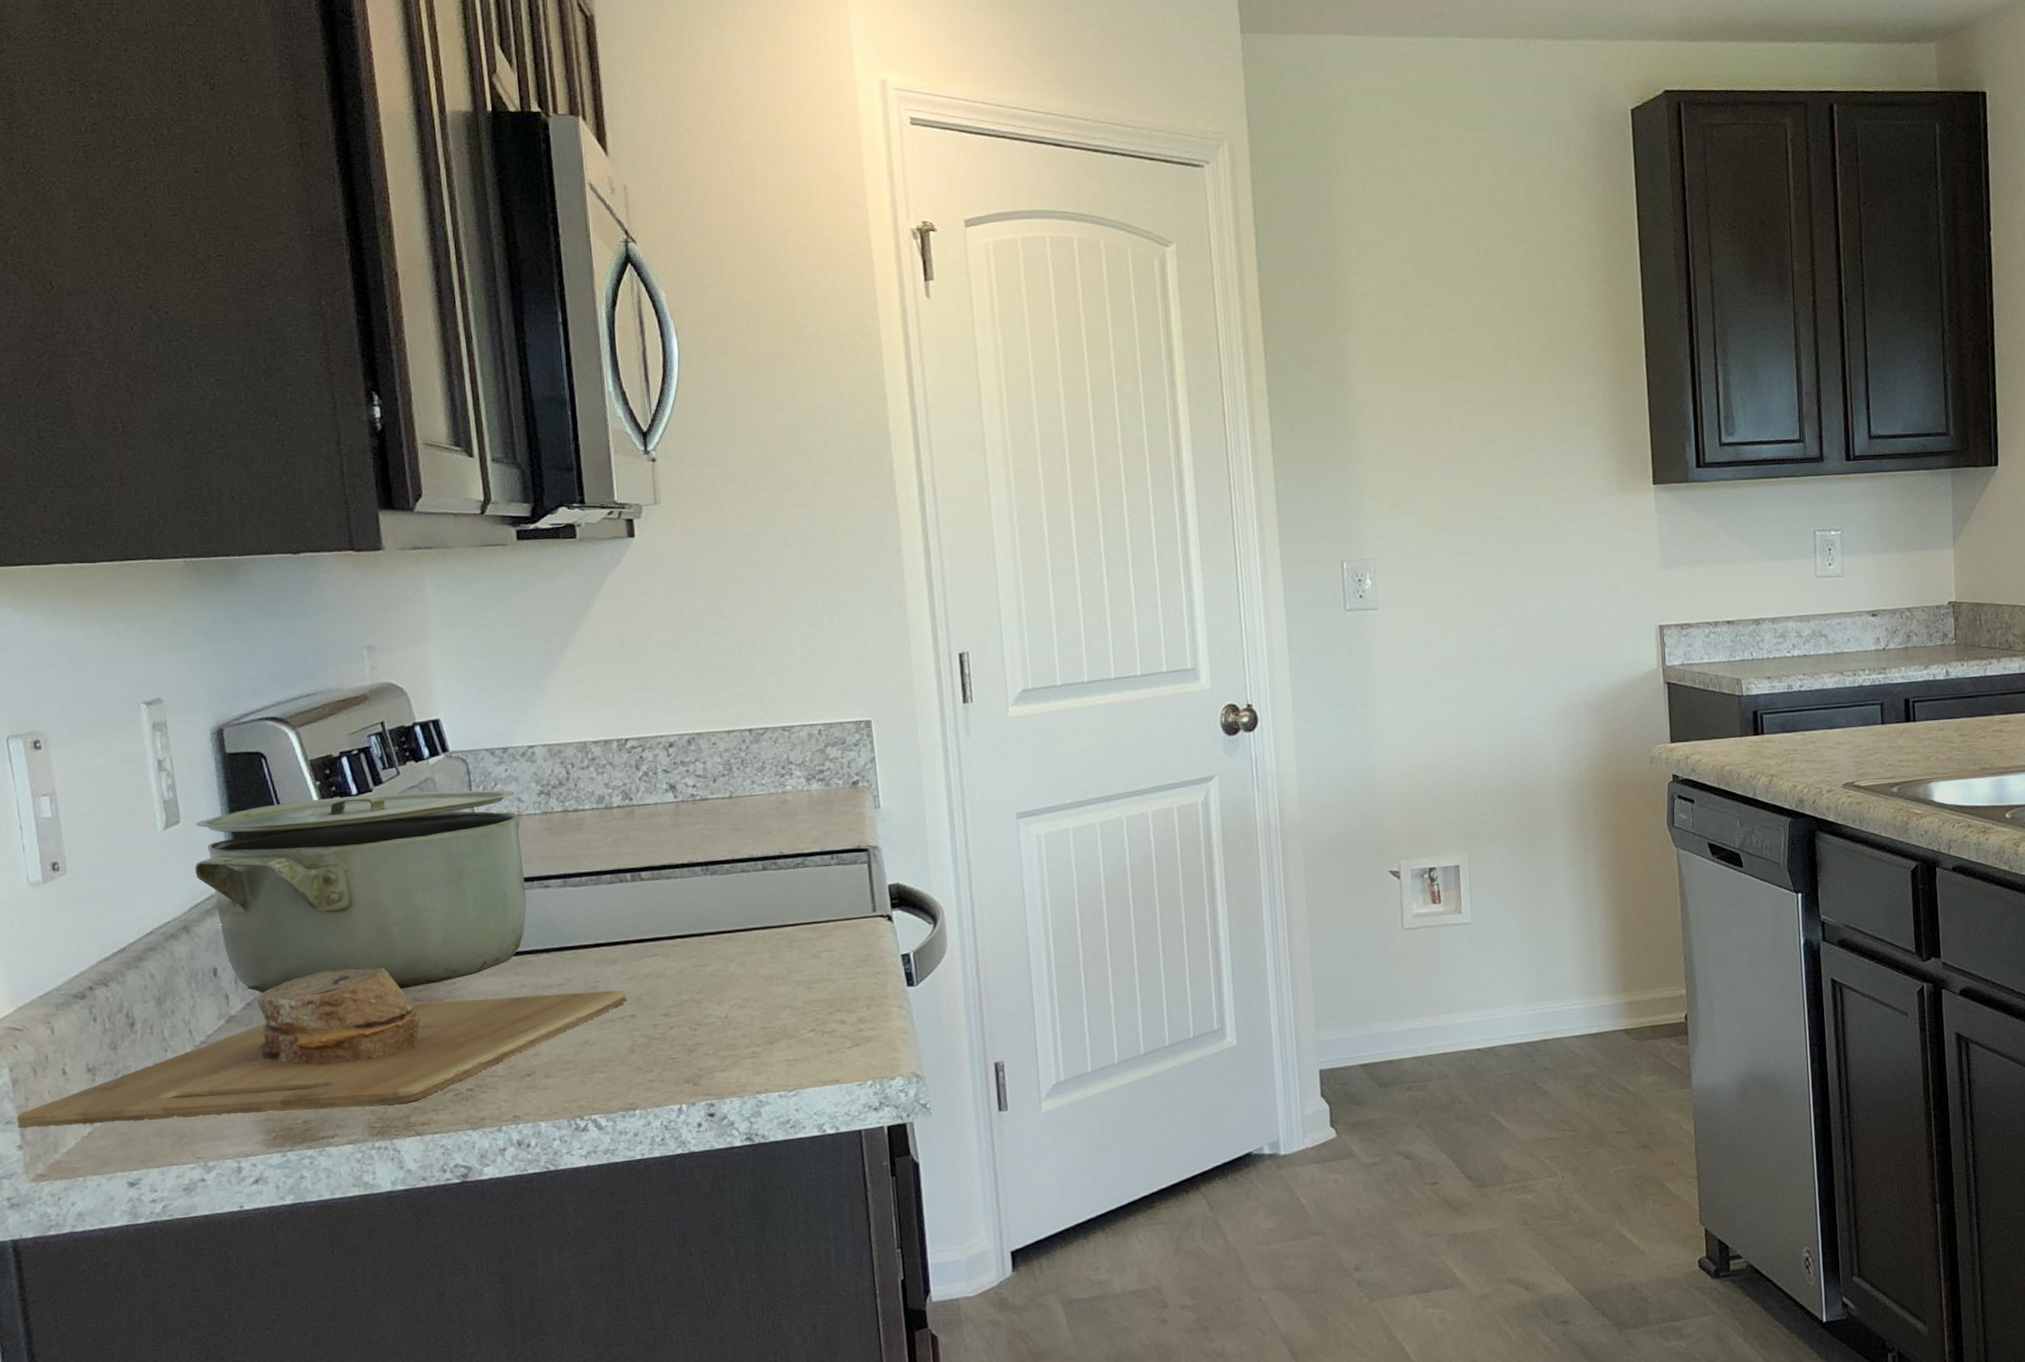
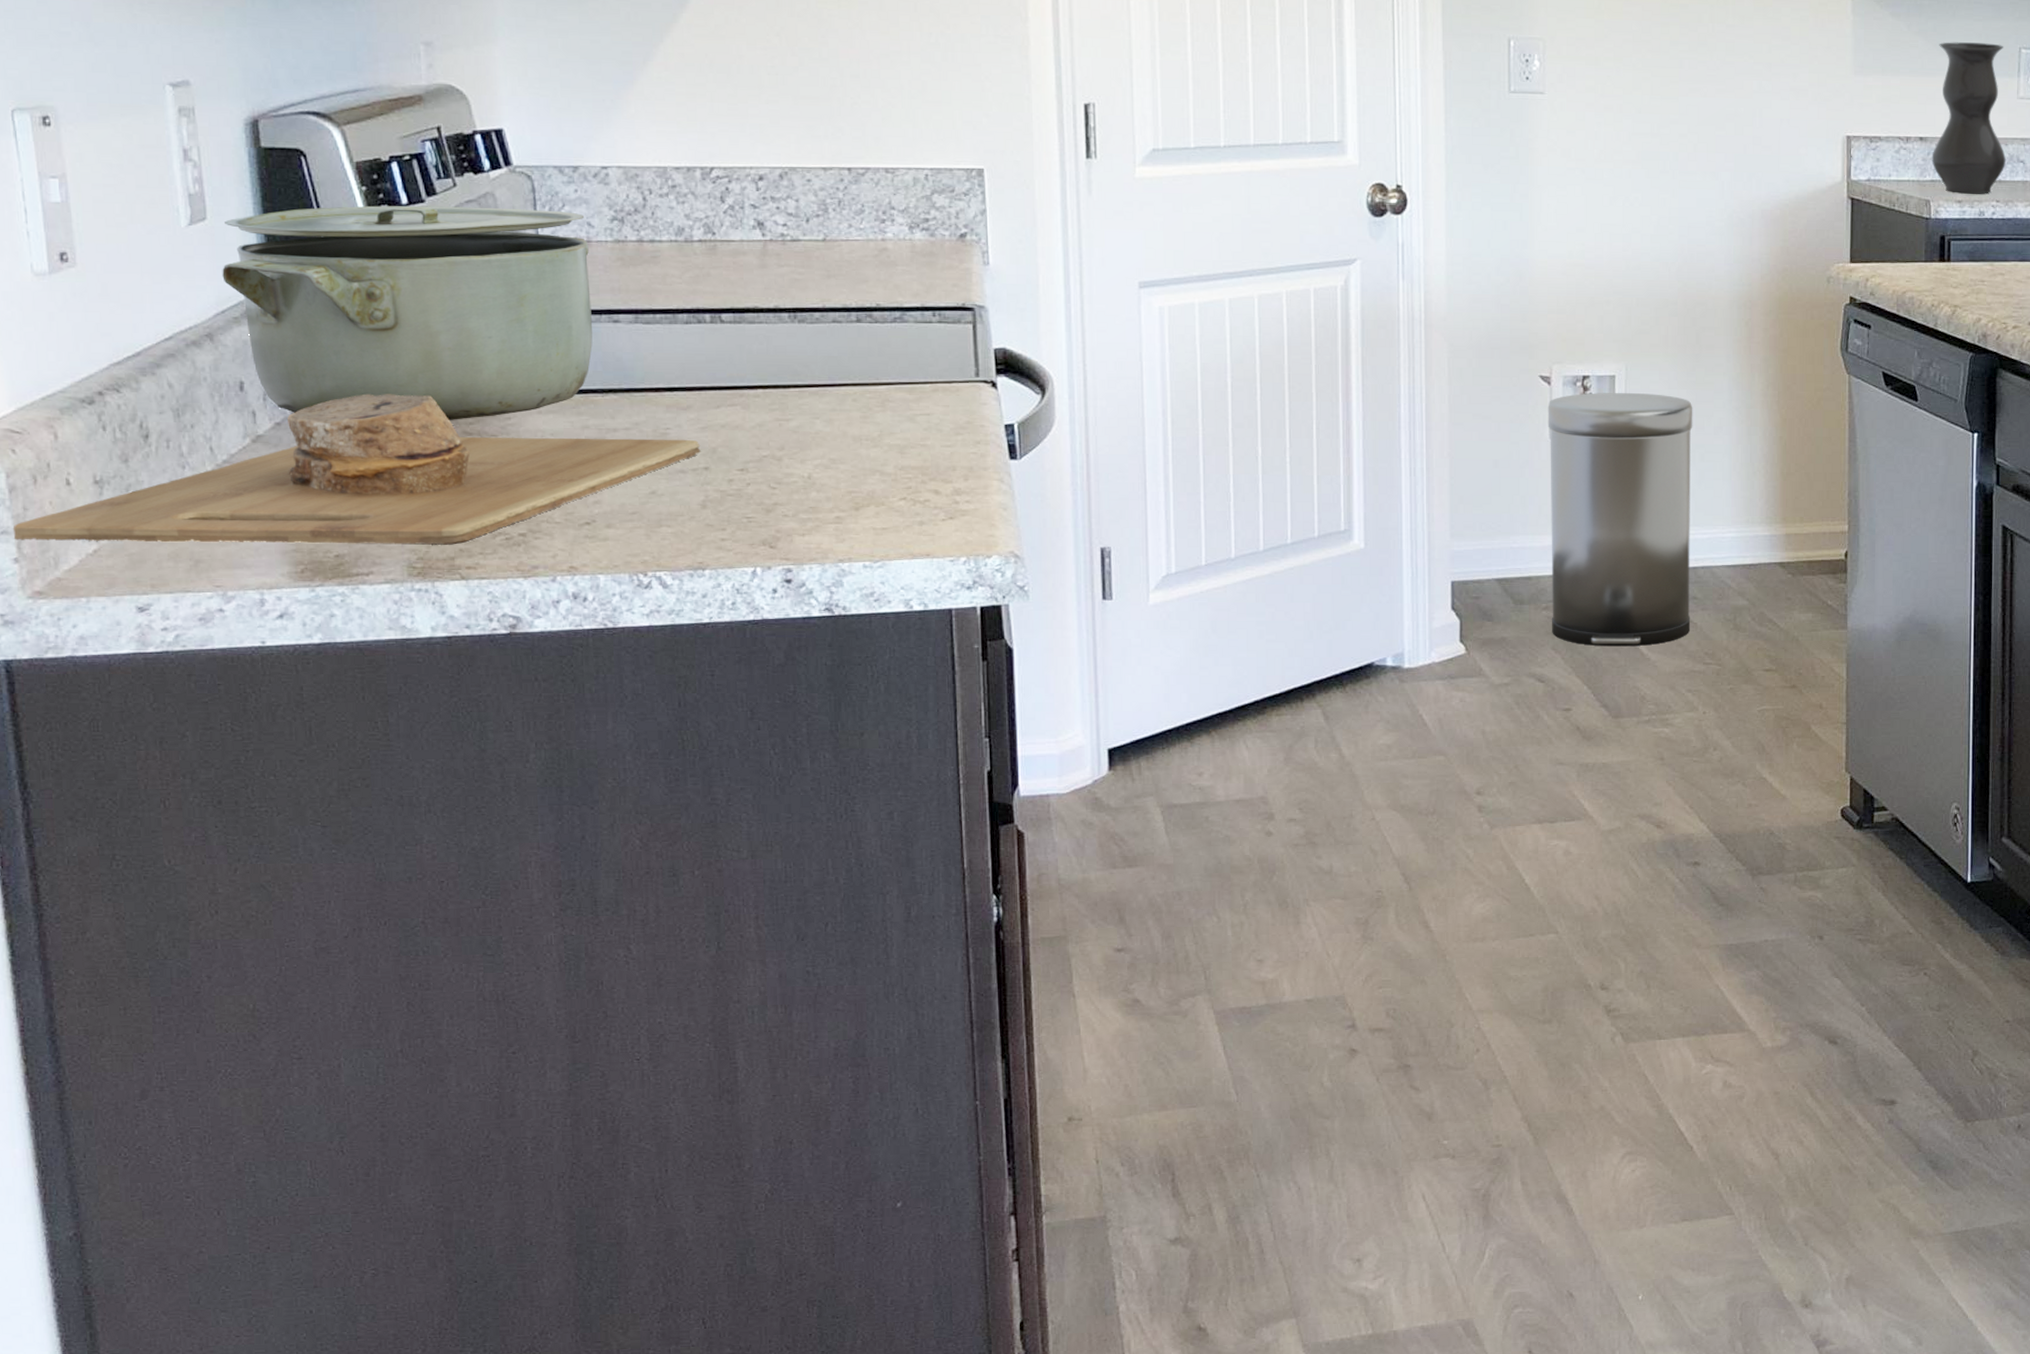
pedal bin: none [1398,879,1545,1121] -> present [1547,392,1693,647]
vase: none [1739,528,1809,671] -> present [1931,42,2006,194]

